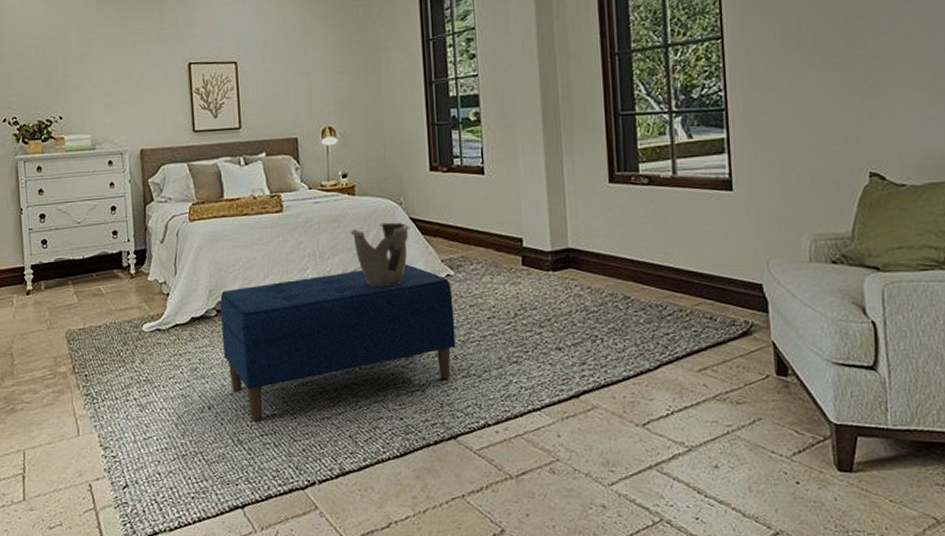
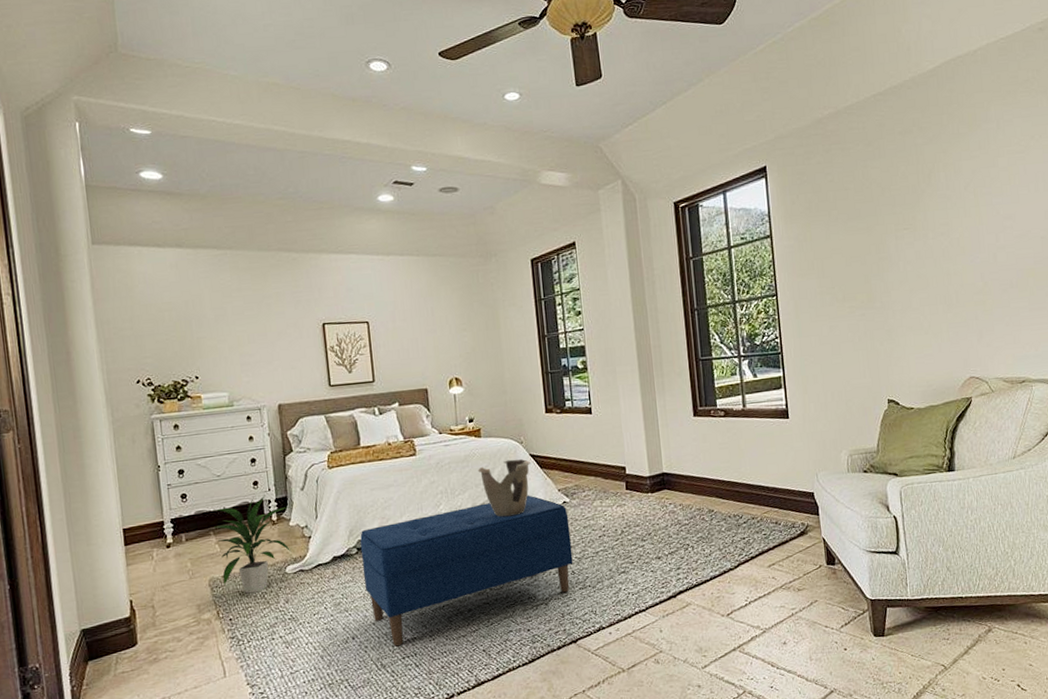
indoor plant: none [71,246,149,350] -> present [212,495,292,594]

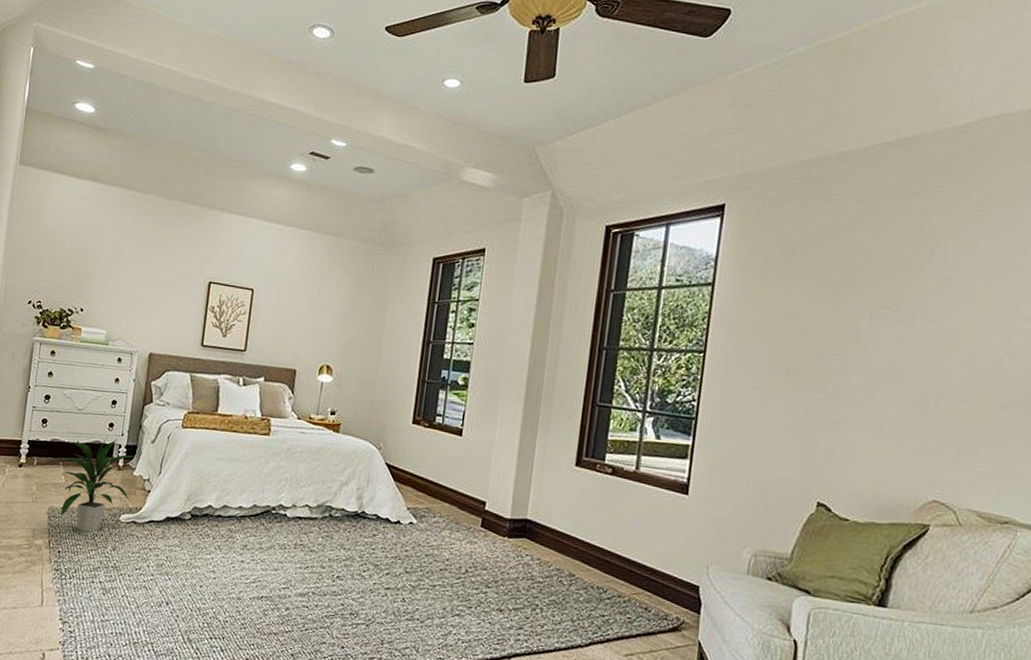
bench: present [360,495,573,647] -> none [190,497,412,625]
decorative bowl: present [477,459,531,517] -> none [328,463,385,524]

